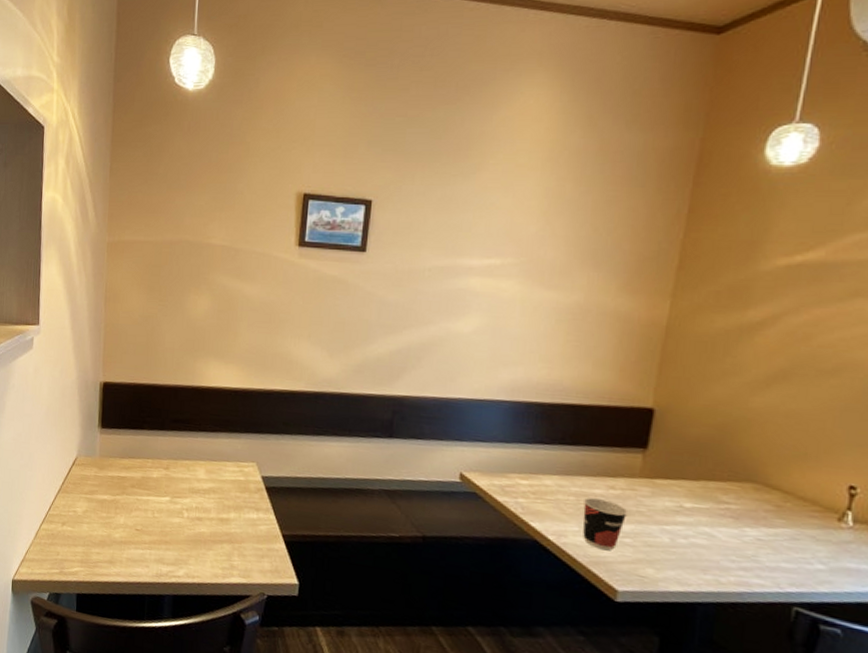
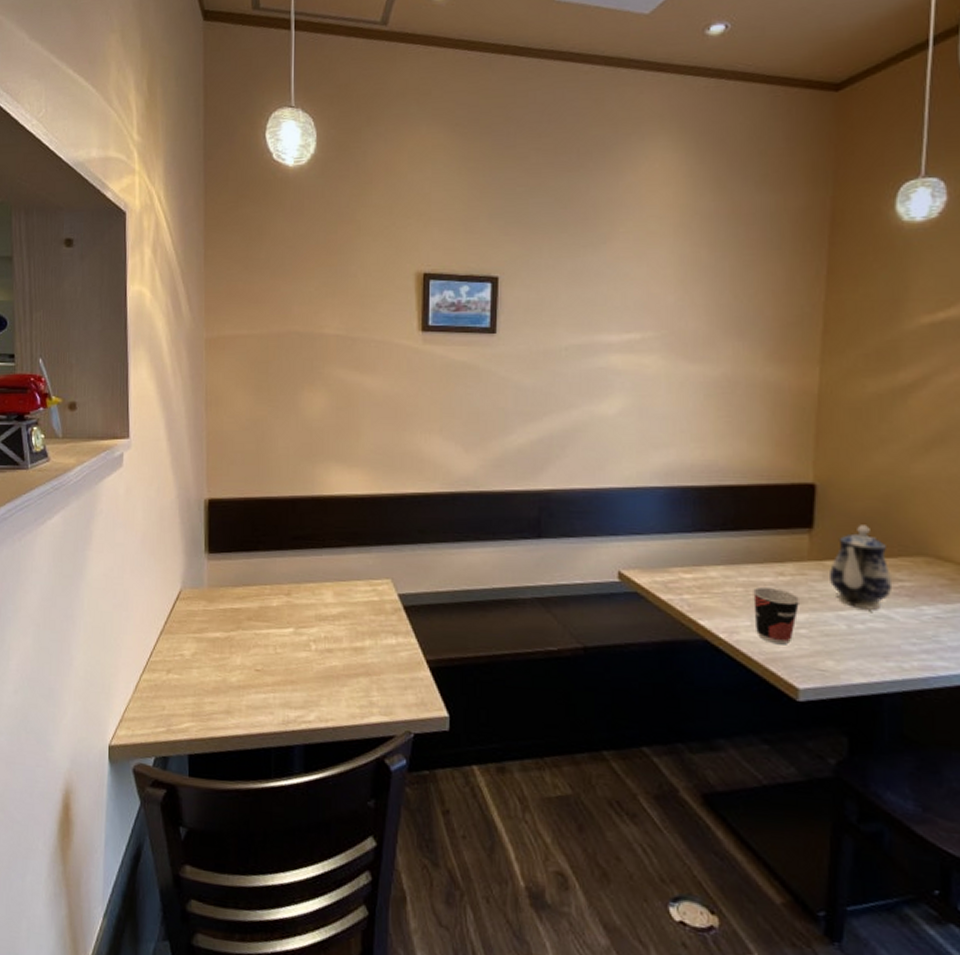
teapot: none [658,449,719,528] -> present [830,525,893,610]

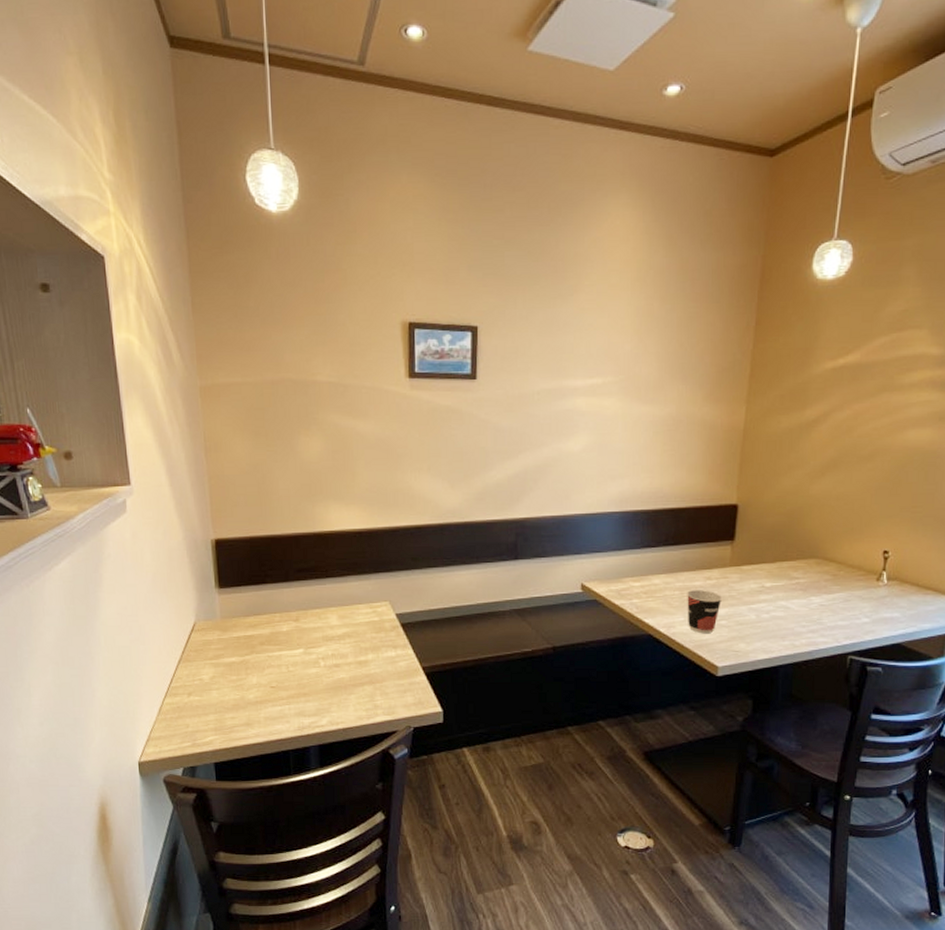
teapot: present [830,525,893,610] -> none [745,536,791,602]

